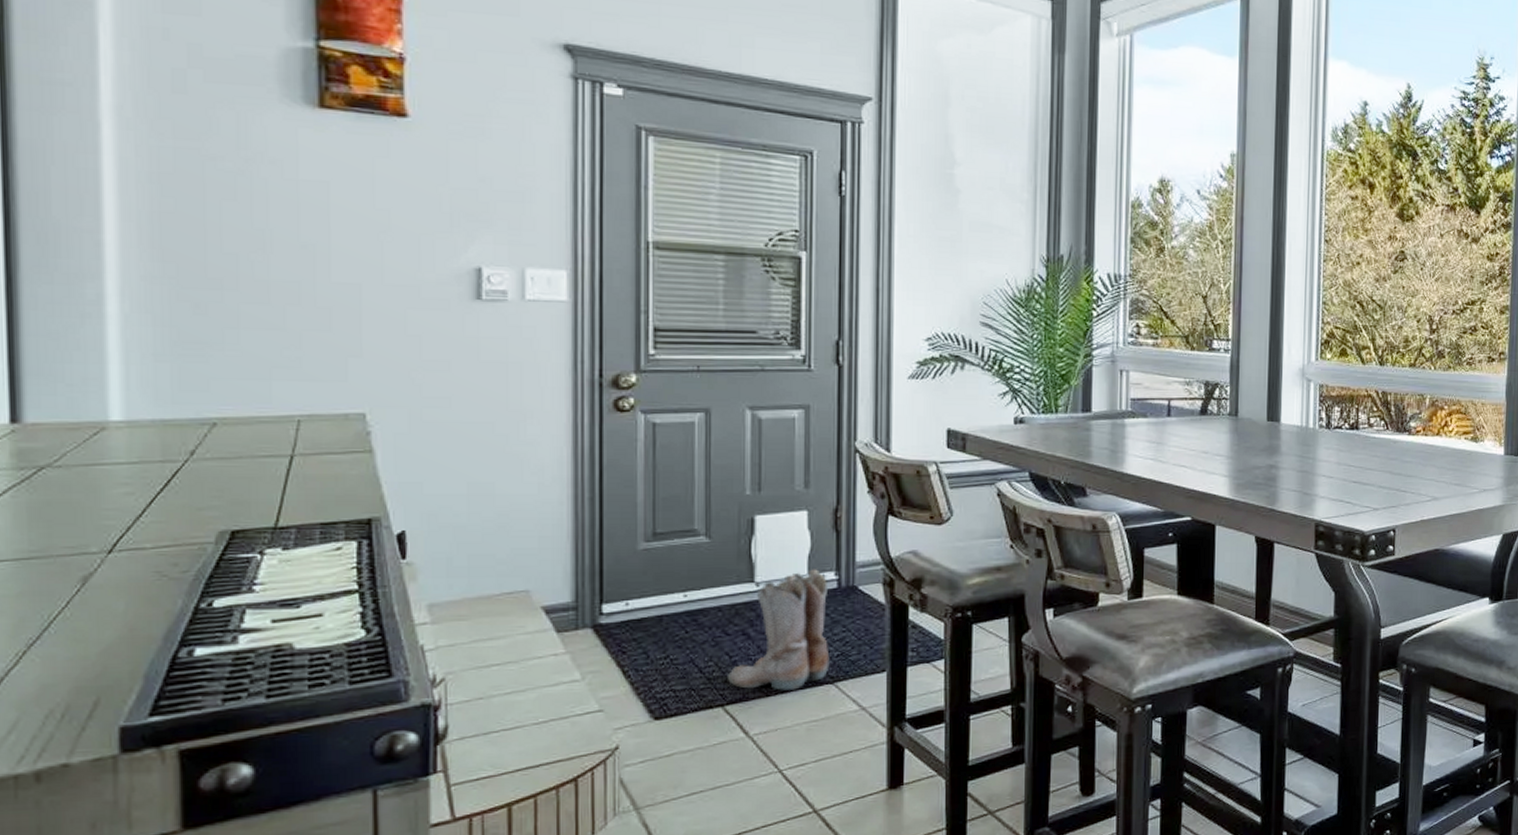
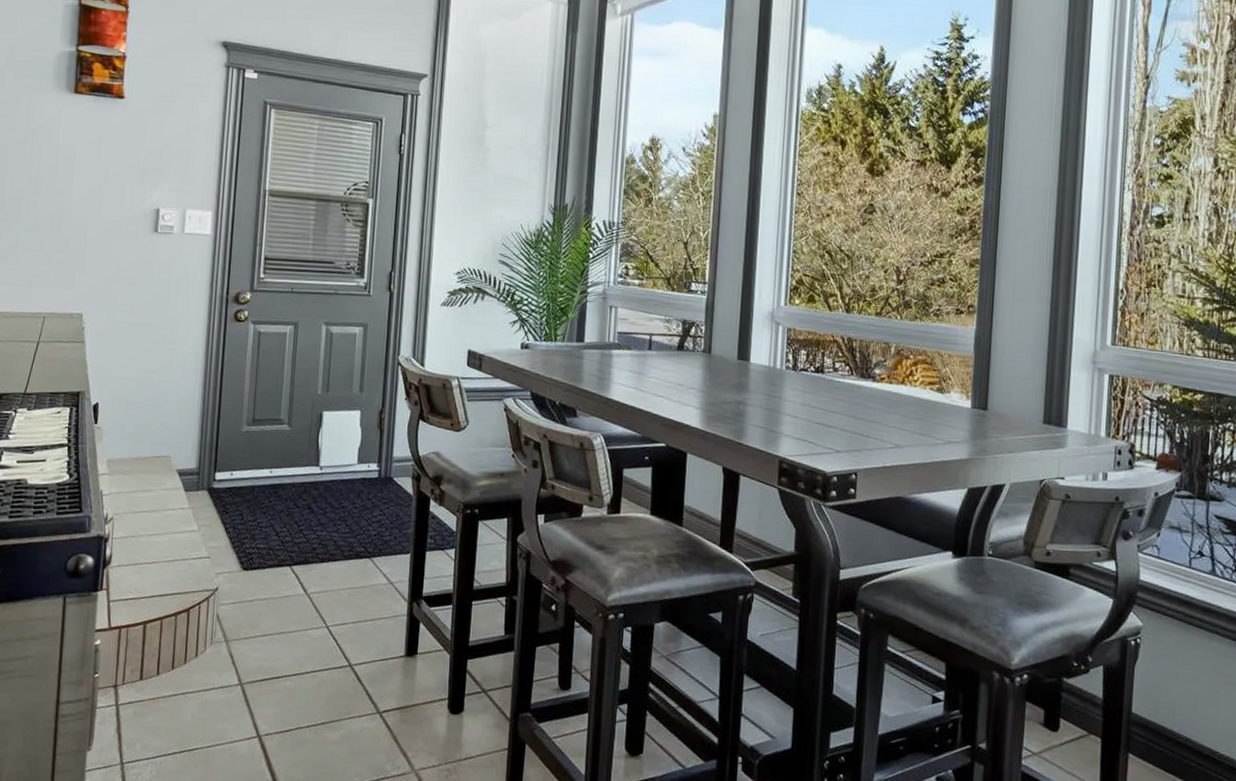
boots: present [726,569,830,690] -> none [294,460,371,560]

